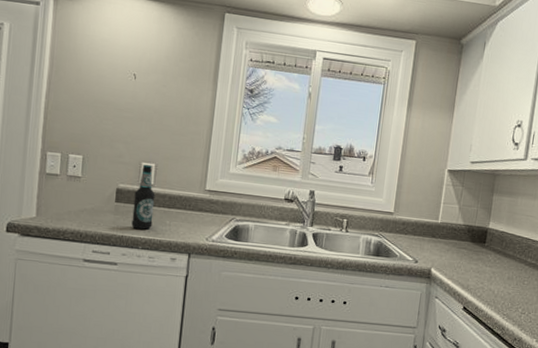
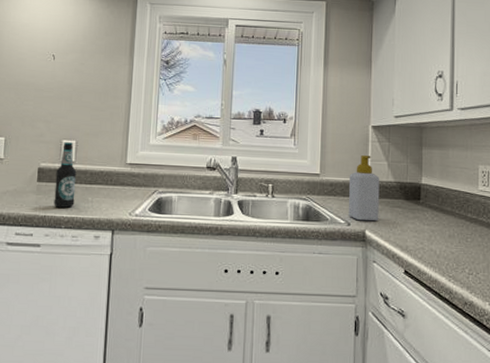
soap bottle: none [417,198,450,260] -> present [349,155,380,221]

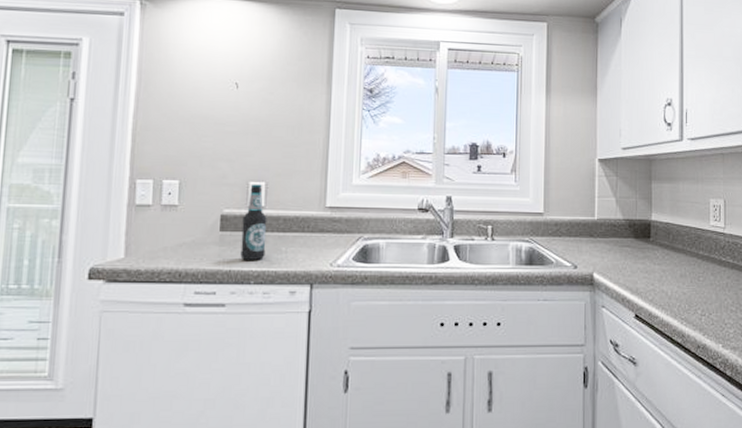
soap bottle: present [349,155,380,221] -> none [575,192,608,263]

